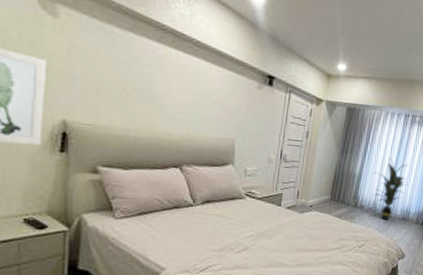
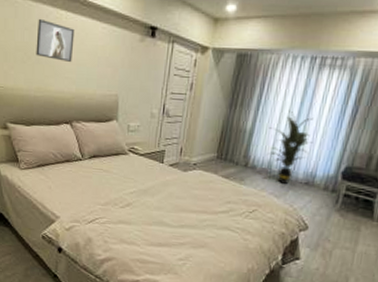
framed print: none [138,53,186,103] -> present [36,18,75,62]

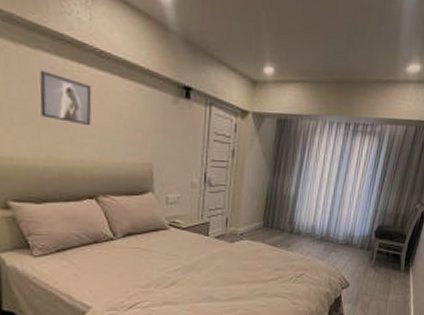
indoor plant: present [267,110,314,185] -> none [311,175,351,247]

